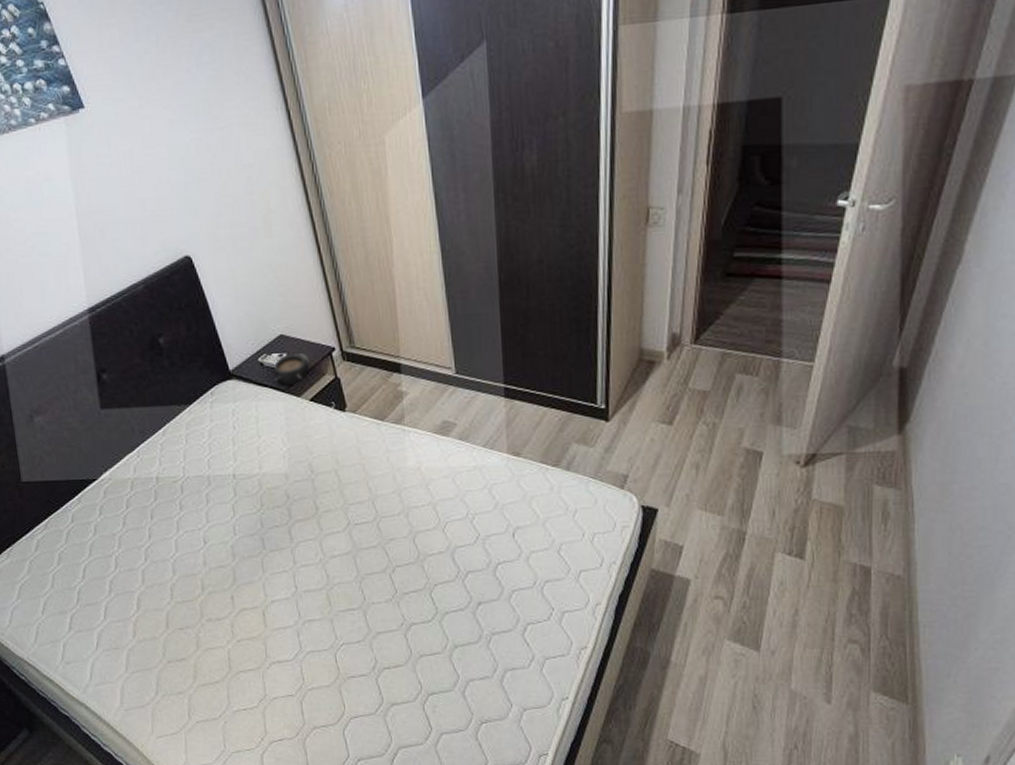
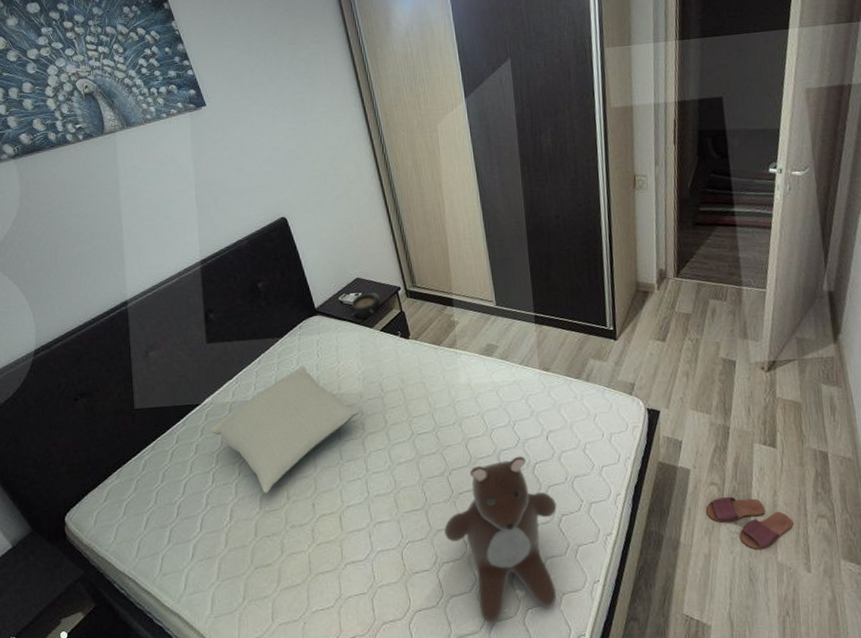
pillow: none [110,440,285,582] -> present [210,366,359,493]
teddy bear: none [385,554,522,736] -> present [444,456,557,624]
slippers: none [707,612,816,674] -> present [706,496,794,549]

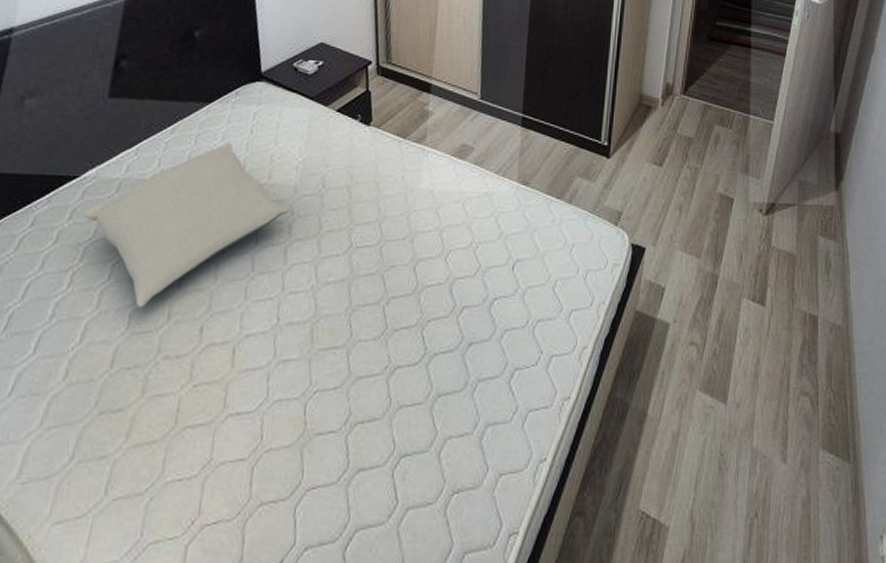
alarm clock: present [351,292,381,320] -> none [305,62,345,94]
teddy bear: present [444,456,557,624] -> none [366,287,511,513]
slippers: present [706,496,794,549] -> none [681,360,774,430]

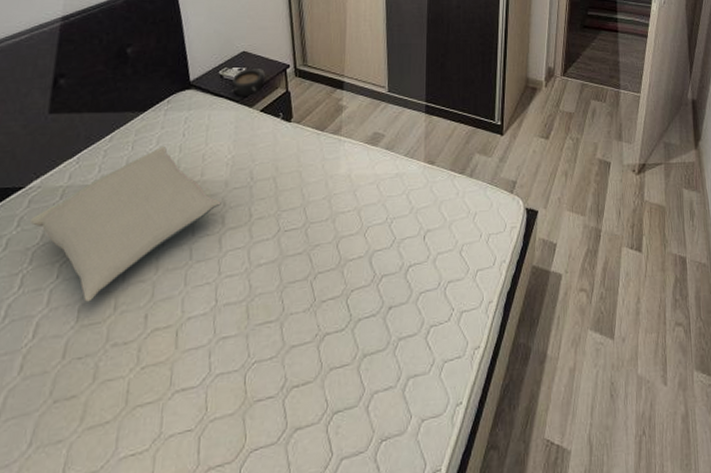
alarm clock: none [305,62,345,94] -> present [230,69,266,97]

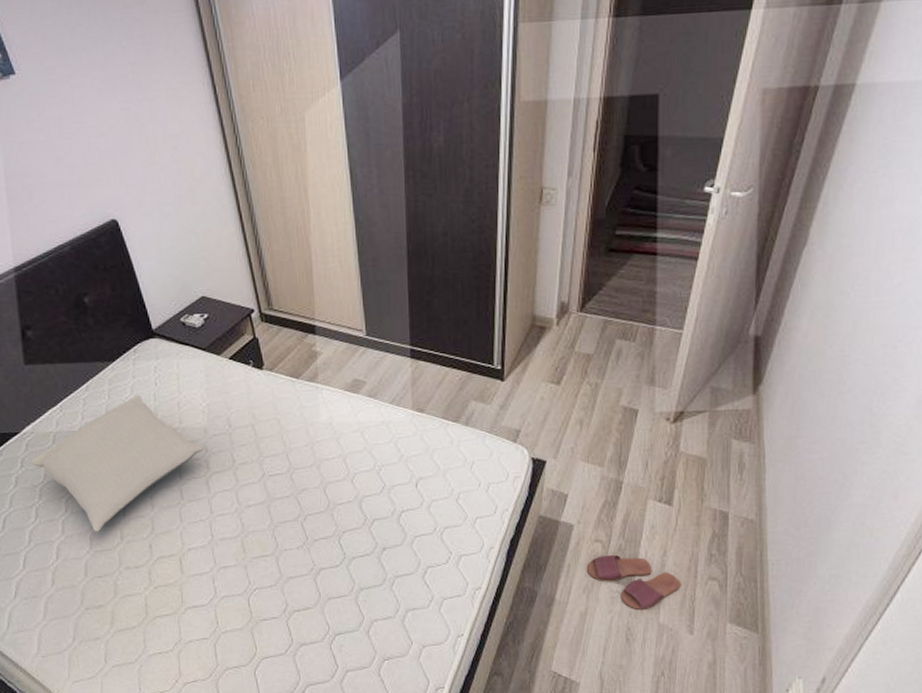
alarm clock: present [230,69,266,97] -> none [195,314,230,345]
slippers: none [574,303,654,362] -> present [587,554,681,609]

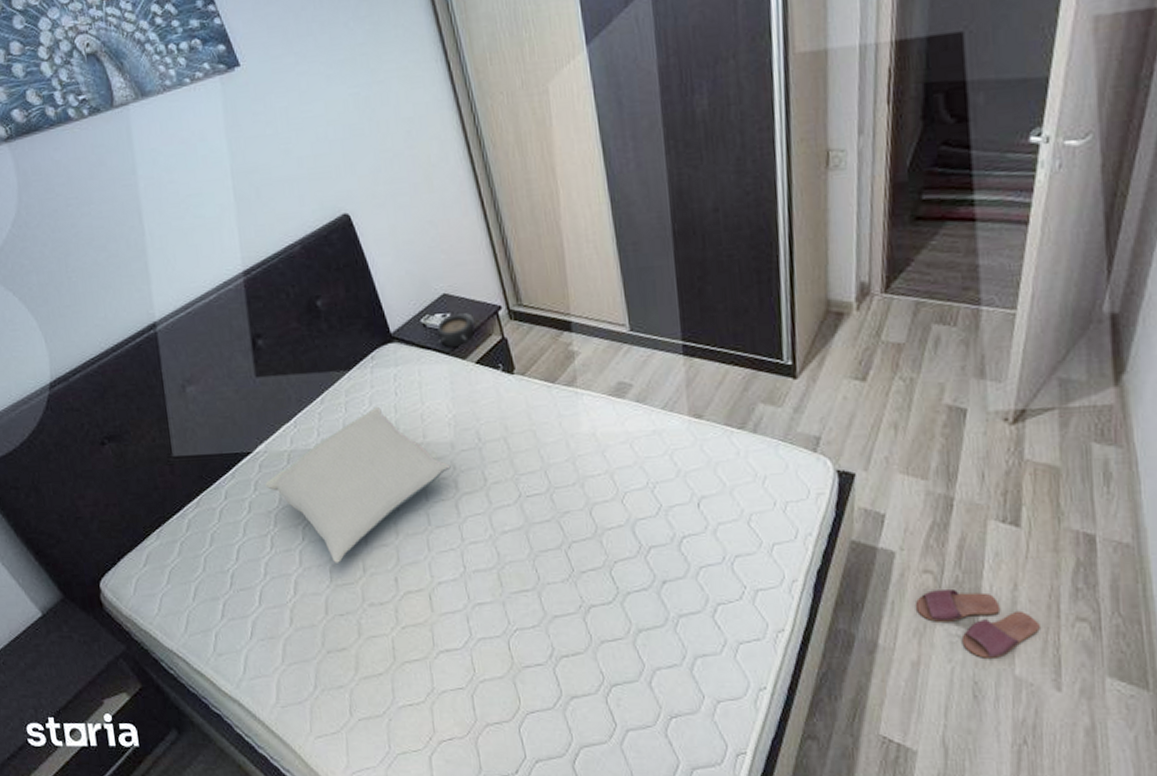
alarm clock: none [195,314,230,345] -> present [437,313,475,348]

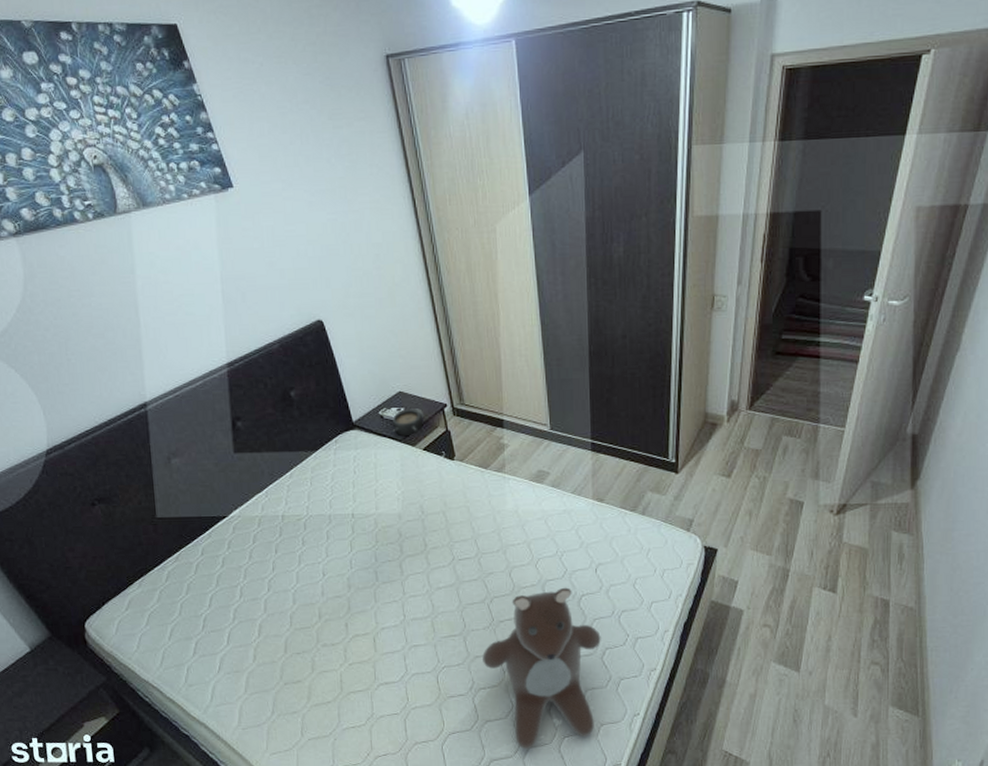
pillow: present [265,407,451,563] -> none [238,483,398,611]
teddy bear: none [562,527,711,734] -> present [482,587,601,750]
slippers: present [916,588,1040,658] -> none [757,639,845,692]

